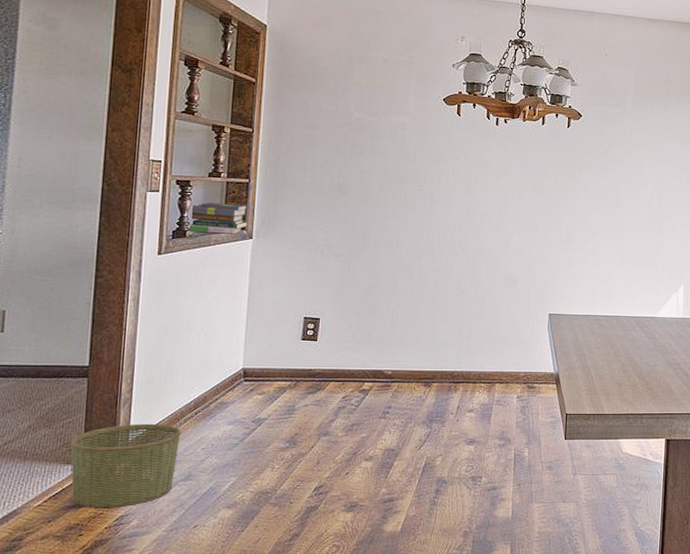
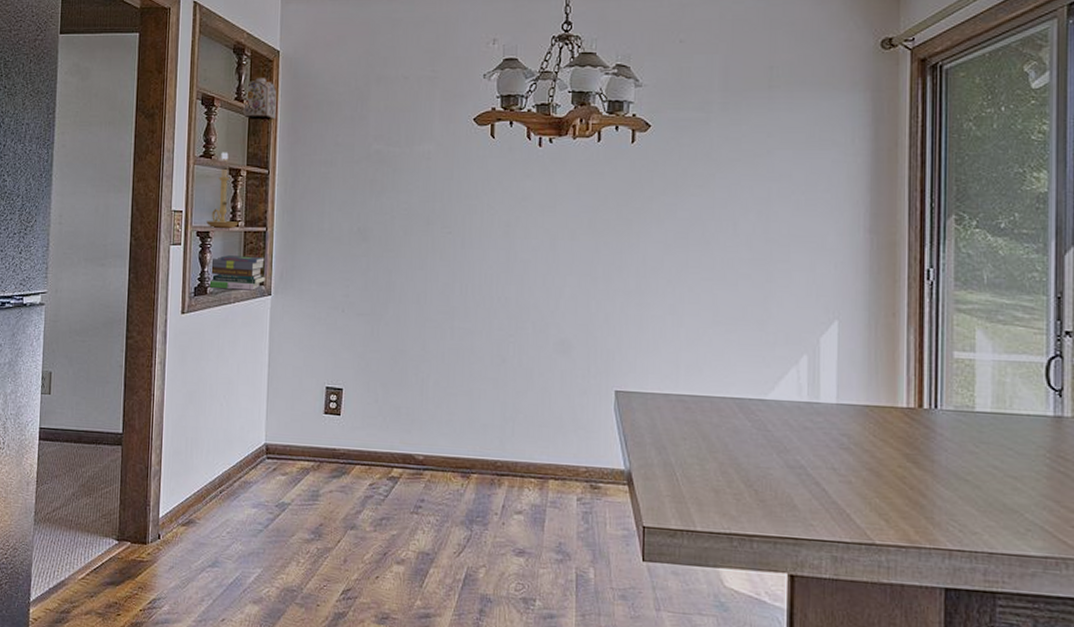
basket: present [70,423,181,509] -> none [107,499,207,589]
candle holder: none [187,110,221,180] -> present [207,152,239,229]
decorative jar: none [228,46,263,85] -> present [243,78,277,120]

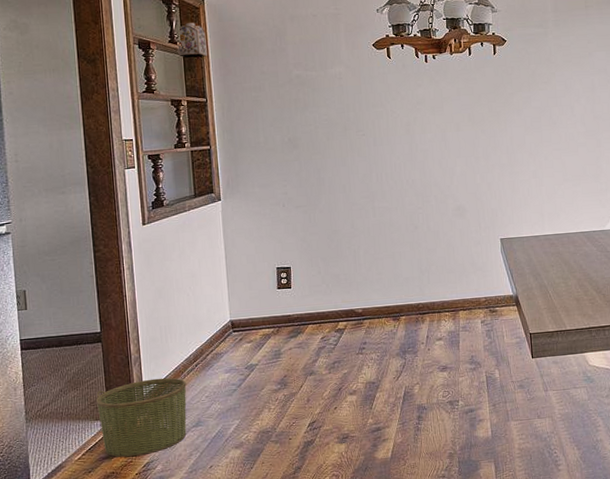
basket: none [107,499,207,589] -> present [95,377,187,458]
candle holder: present [207,152,239,229] -> none [156,87,185,152]
books: present [209,255,265,291] -> none [164,170,214,200]

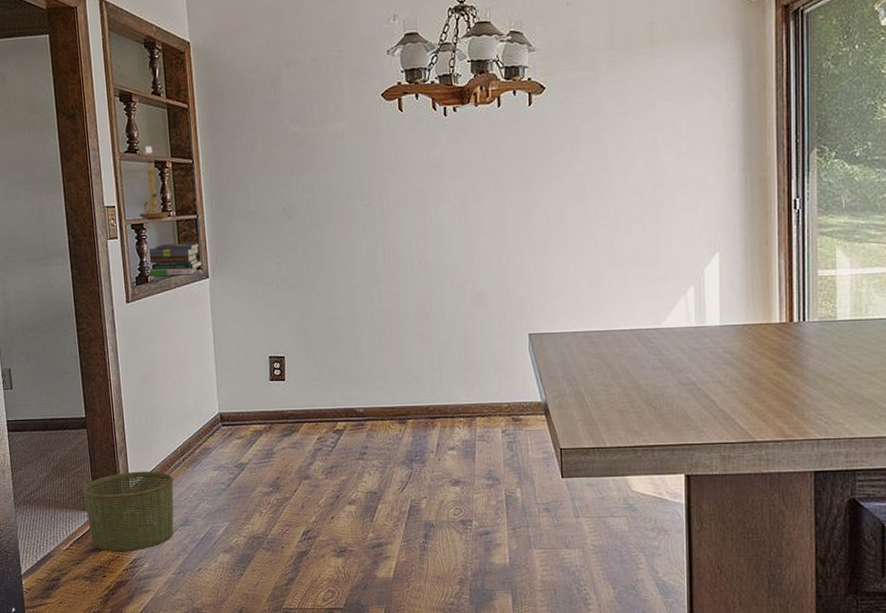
candle holder: none [156,87,185,152] -> present [139,146,170,221]
books: none [164,170,214,200] -> present [148,243,202,276]
decorative jar: present [177,23,207,58] -> none [161,70,194,112]

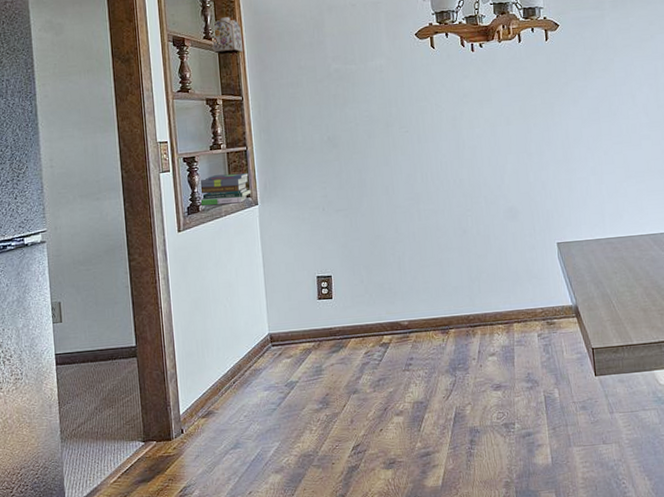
basket: present [82,471,174,552] -> none [131,395,225,481]
candle holder: present [139,146,170,221] -> none [191,85,221,154]
decorative jar: none [161,70,194,112] -> present [212,17,243,55]

